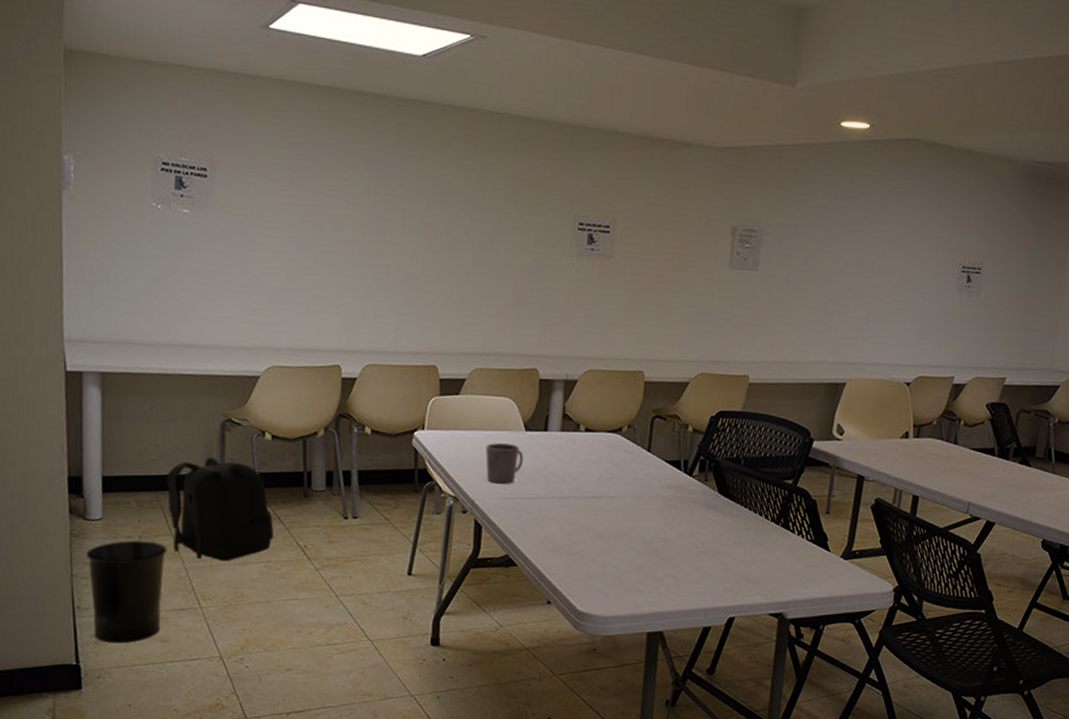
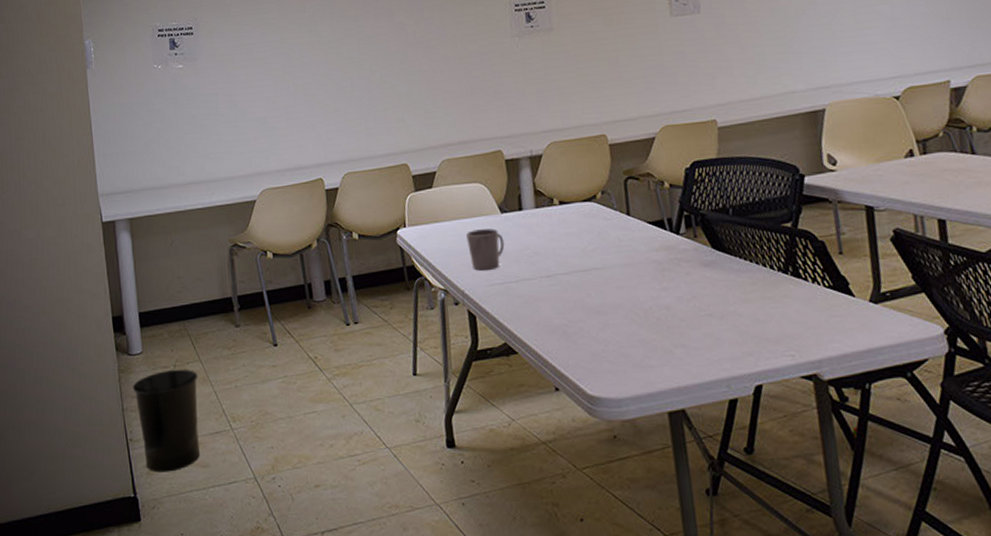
backpack: present [166,457,274,561] -> none [190,282,286,381]

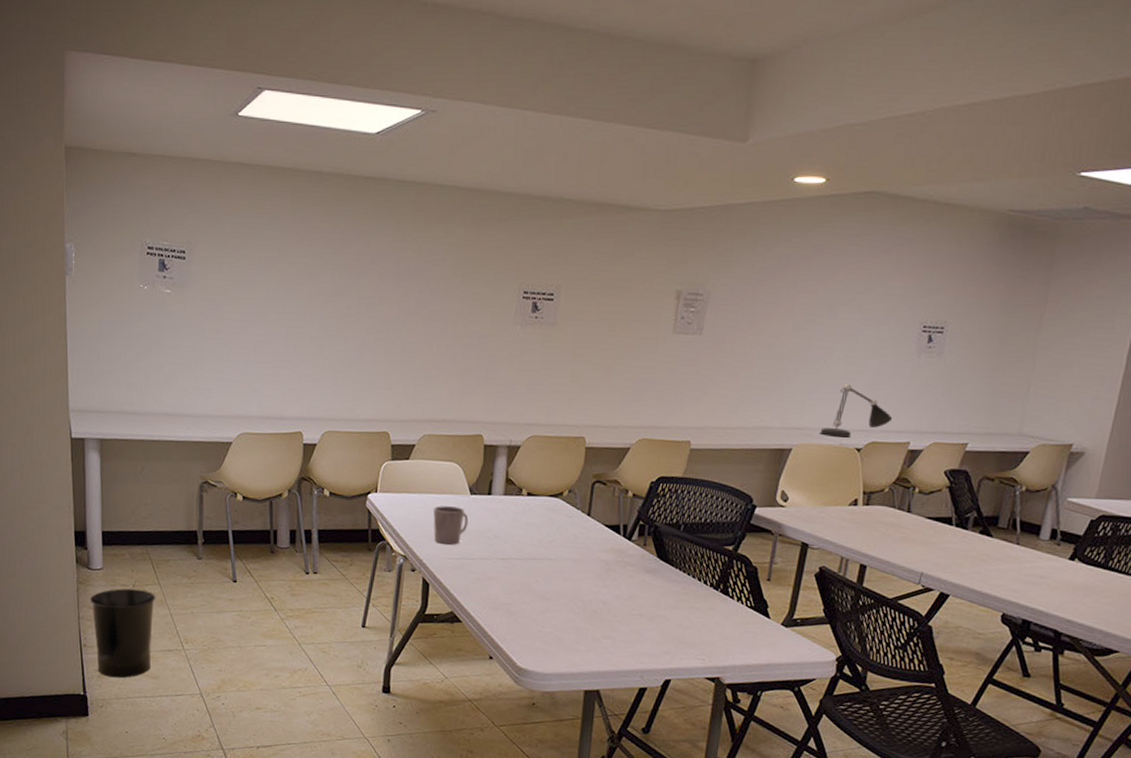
desk lamp: none [850,34,924,90] -> present [820,384,893,438]

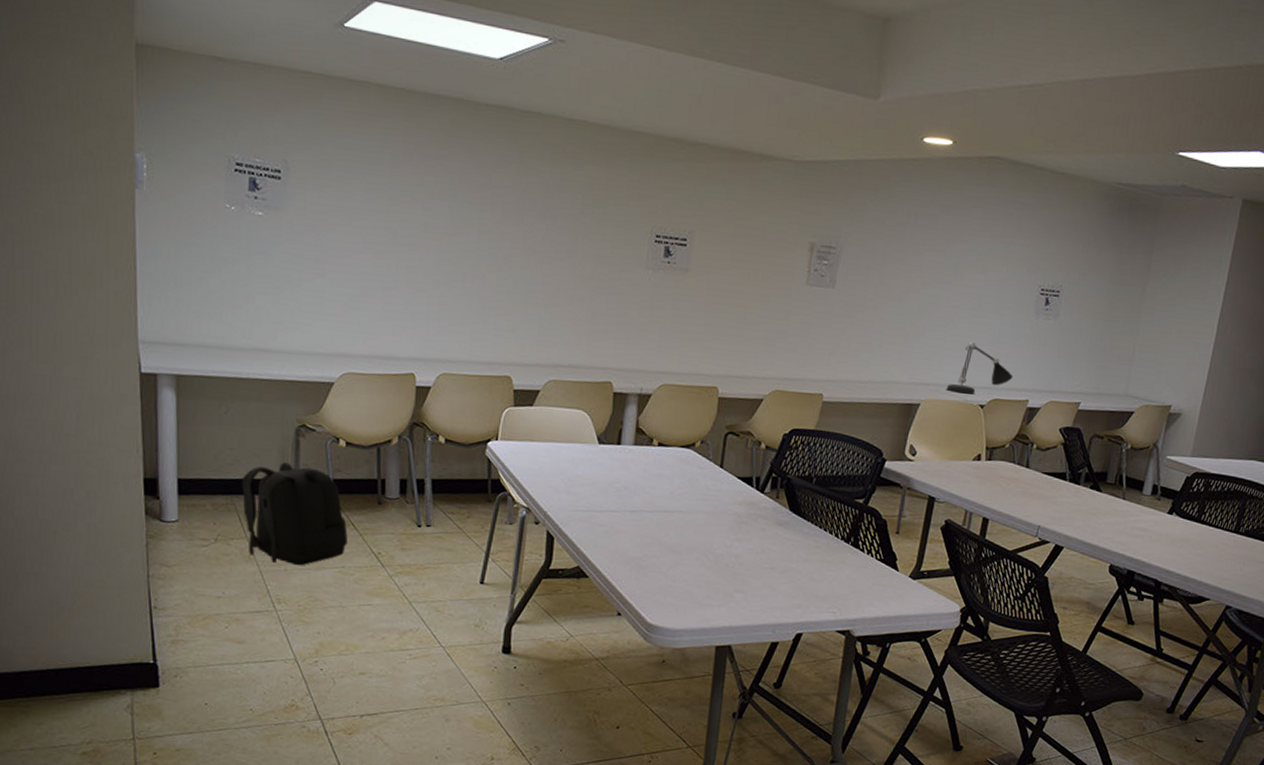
waste bin: present [89,588,156,678] -> none [162,543,243,644]
backpack: none [154,516,245,609] -> present [241,462,348,566]
mug: present [433,506,469,545] -> none [558,455,597,496]

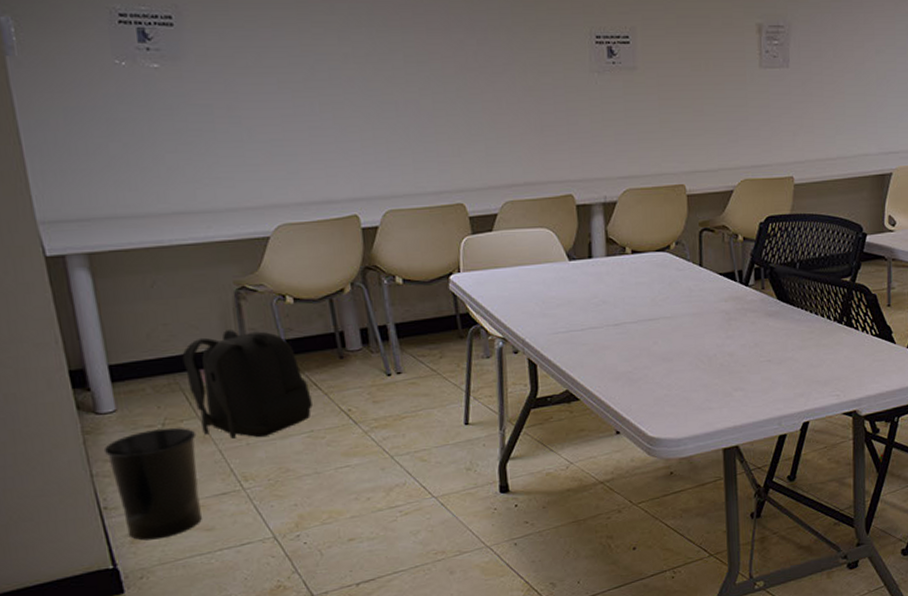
waste bin: none [162,543,243,644] -> present [103,427,202,540]

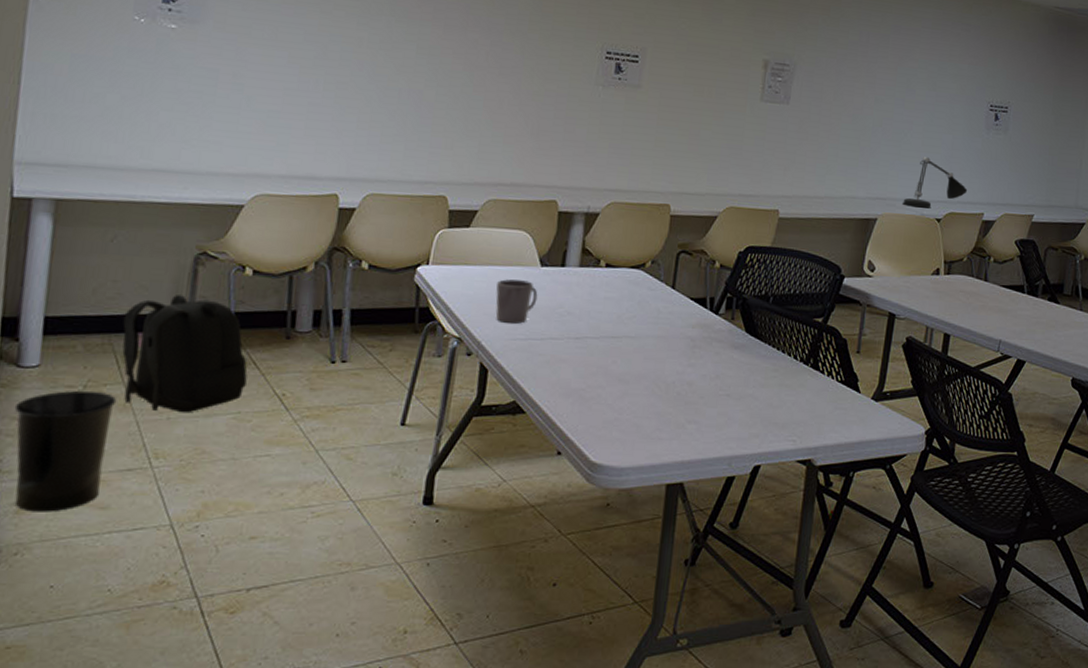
mug: none [529,276,571,319] -> present [495,279,538,324]

